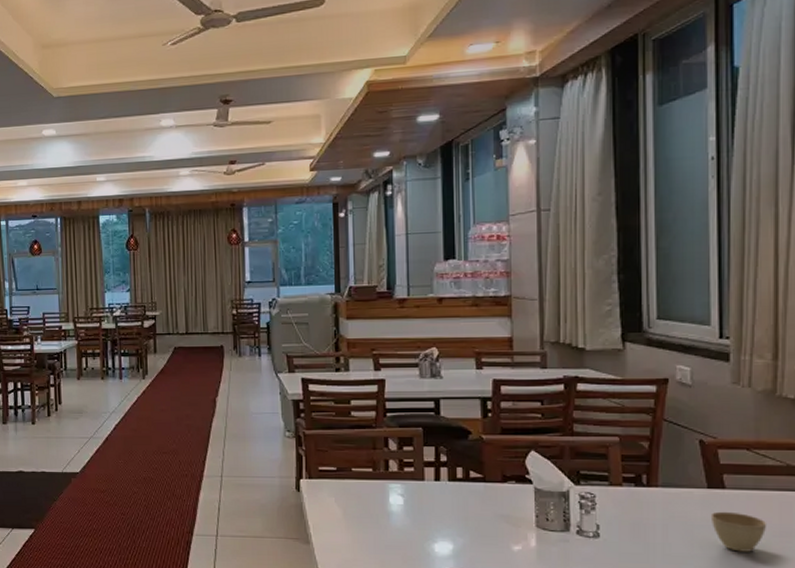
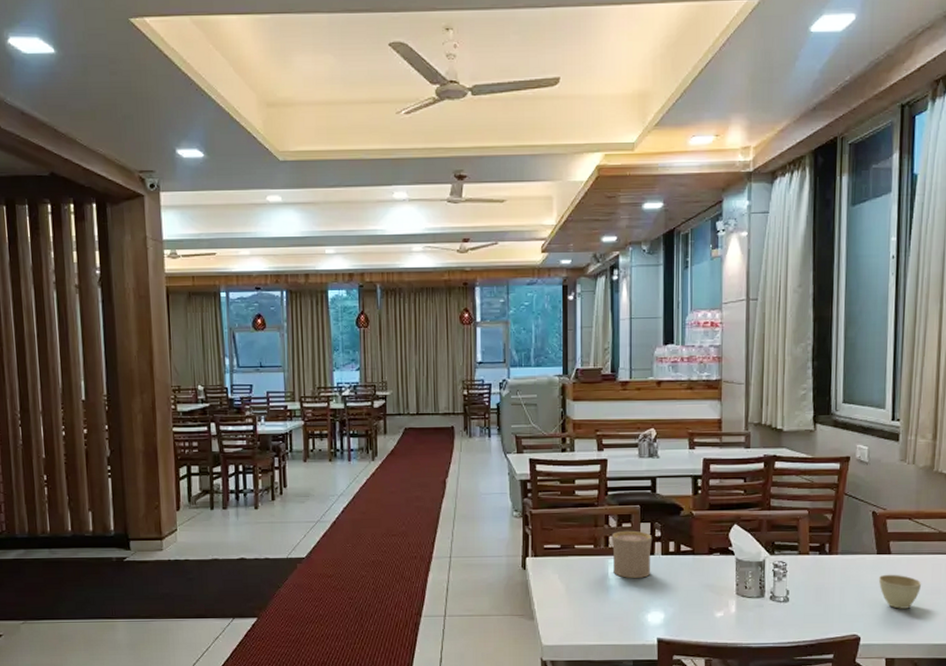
cup: none [391,454,438,505] -> present [611,530,653,578]

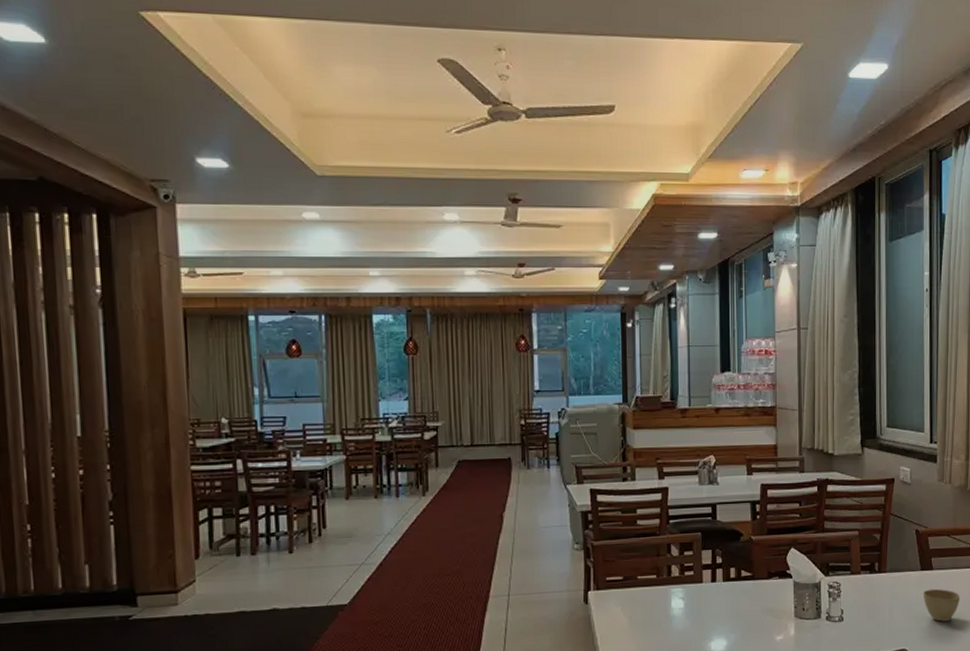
cup: present [611,530,653,578] -> none [673,558,714,607]

